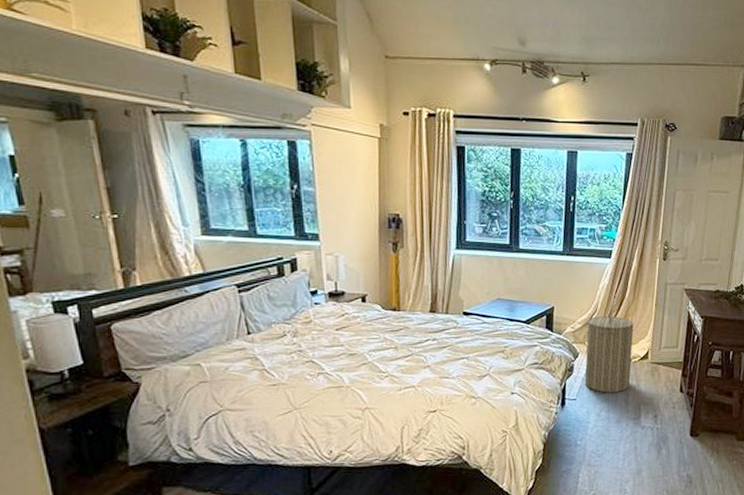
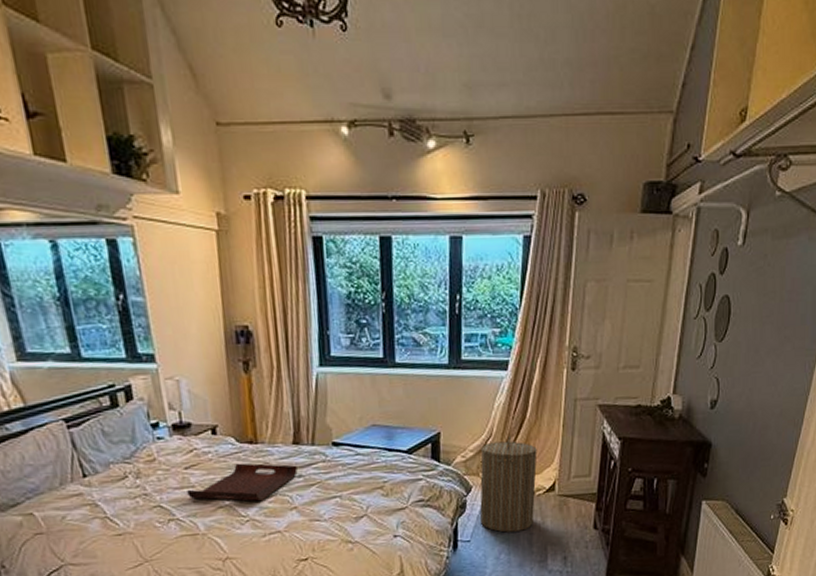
serving tray: none [336,327,432,360] -> present [187,463,298,501]

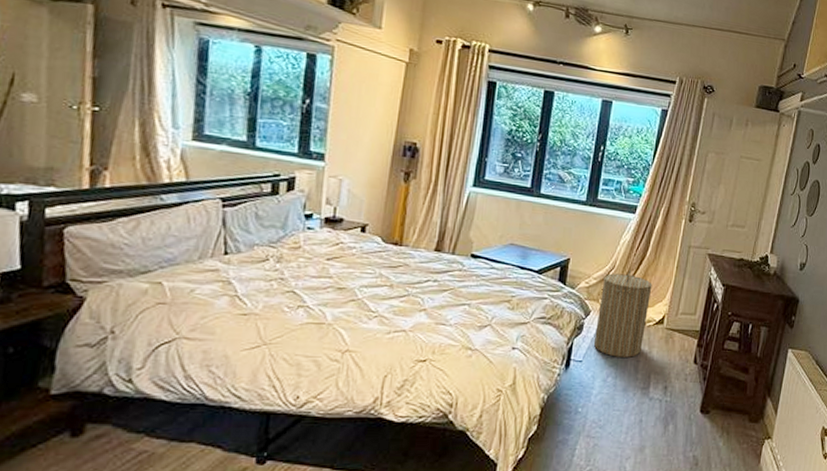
serving tray: present [187,463,298,501] -> none [323,261,434,299]

